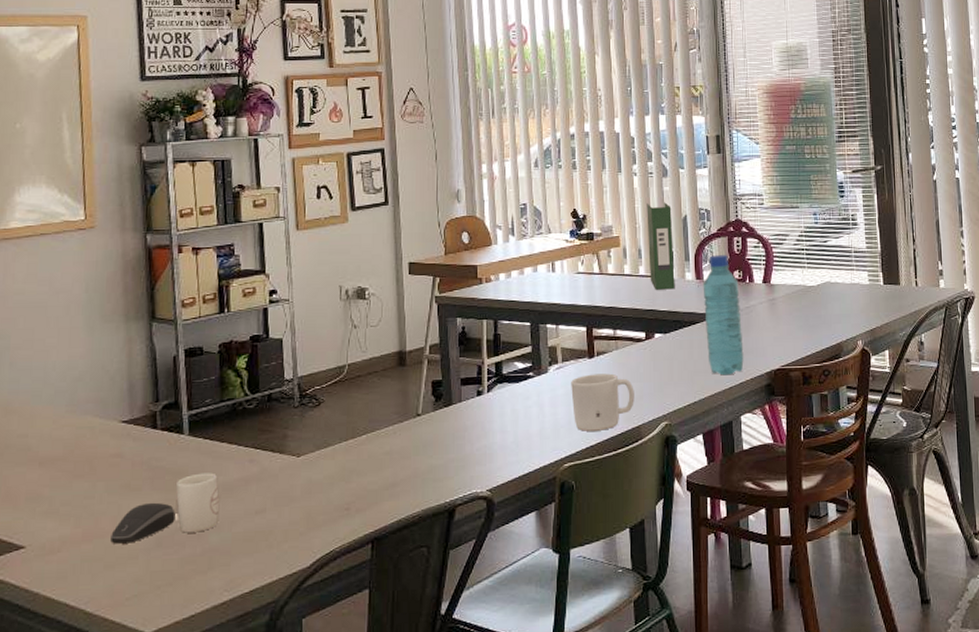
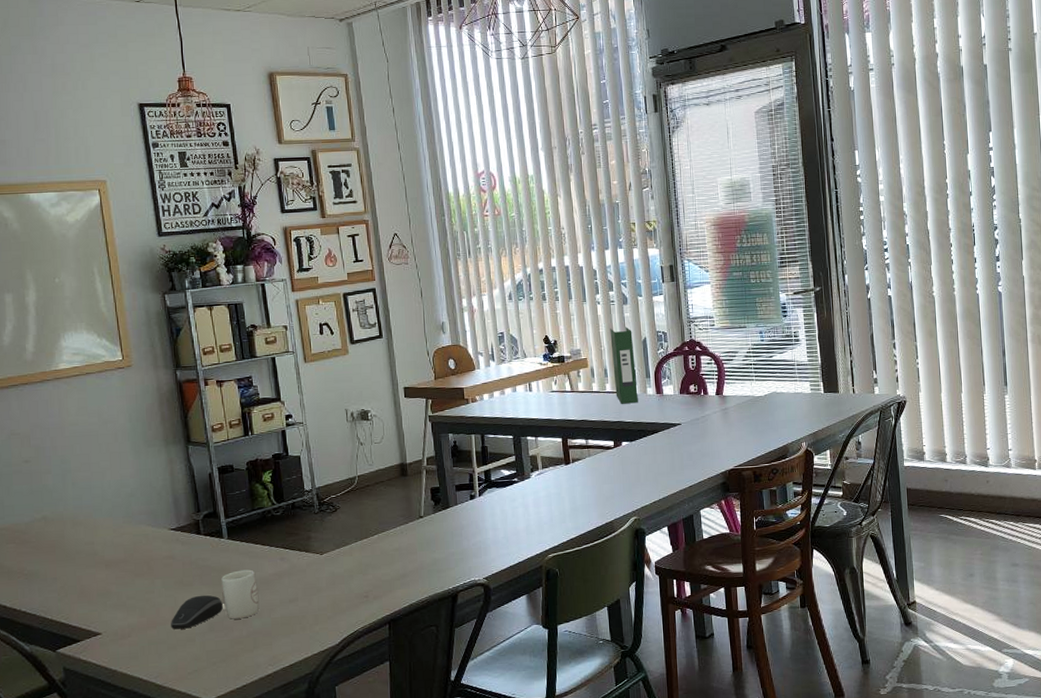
mug: present [571,373,634,431] -> none [551,477,607,527]
water bottle: present [703,255,744,376] -> none [662,371,702,476]

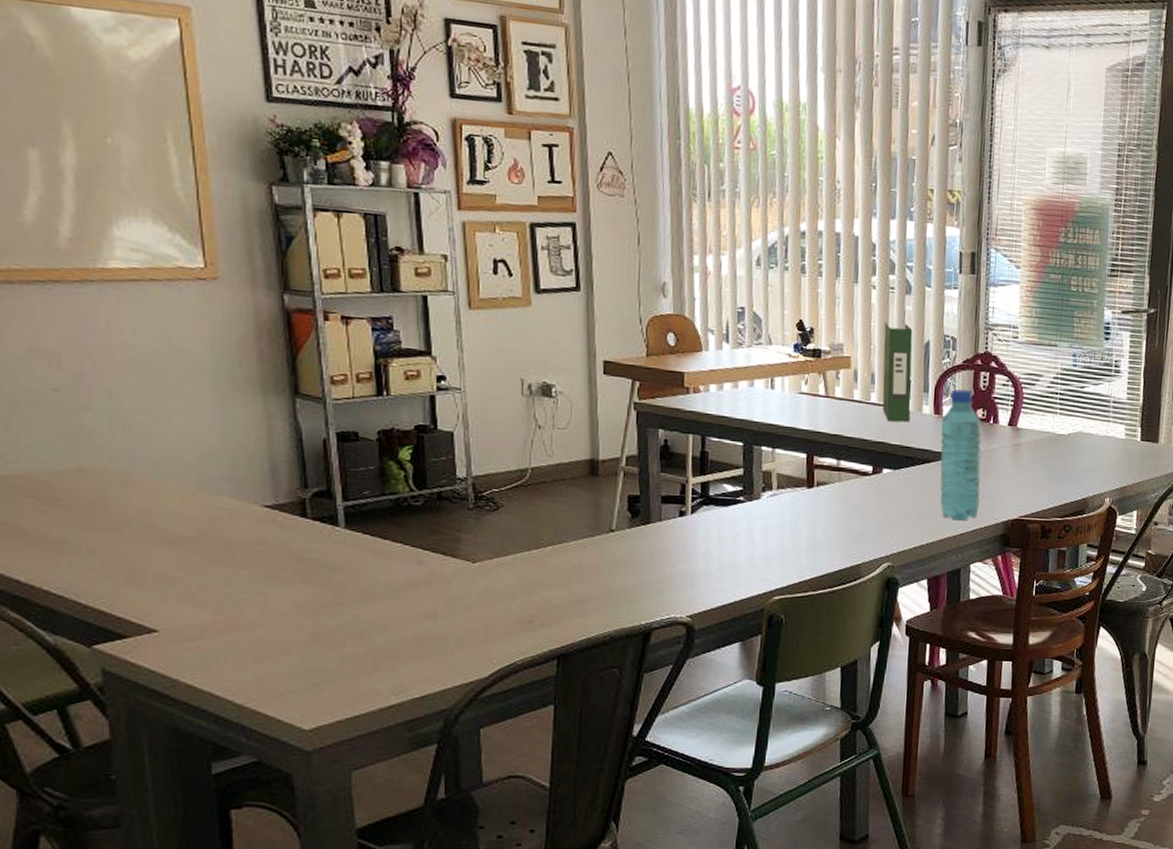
computer mouse: present [171,595,223,630] -> none [258,596,333,637]
mug: present [221,569,260,619] -> none [333,570,384,632]
water bottle: none [662,371,702,476] -> present [940,389,982,521]

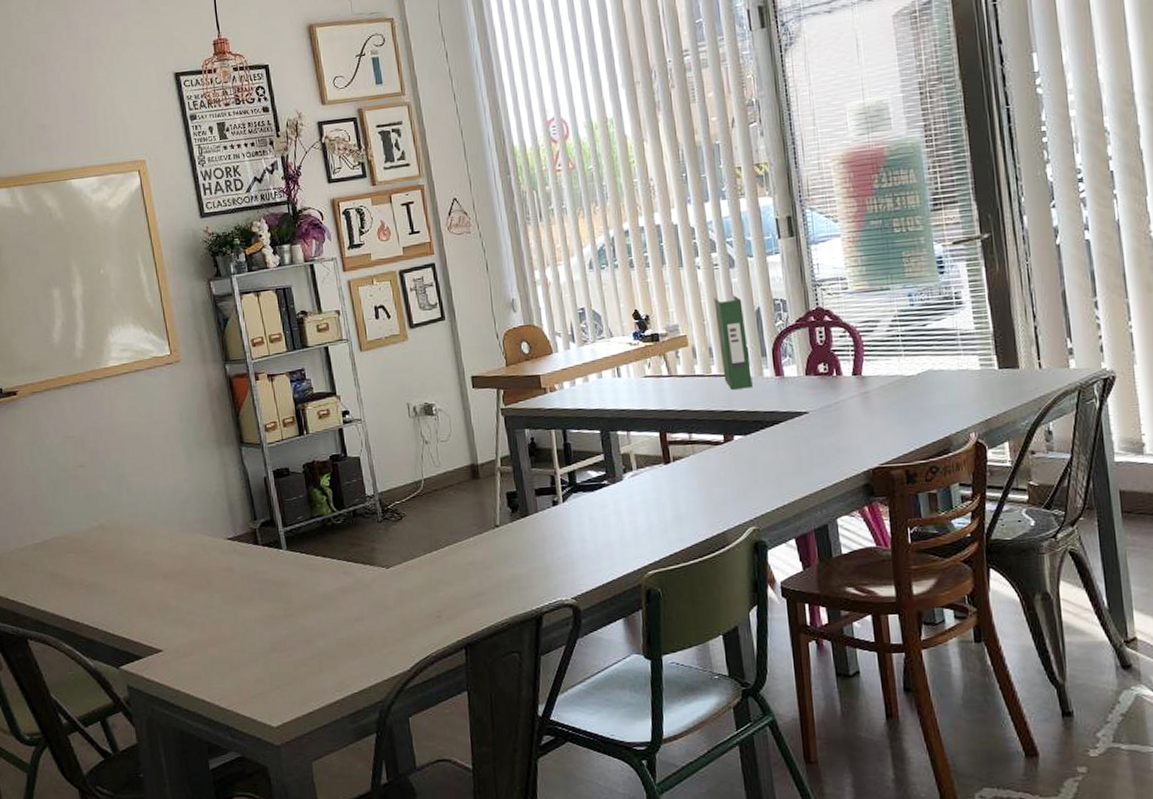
water bottle: present [940,389,982,521] -> none [783,347,837,477]

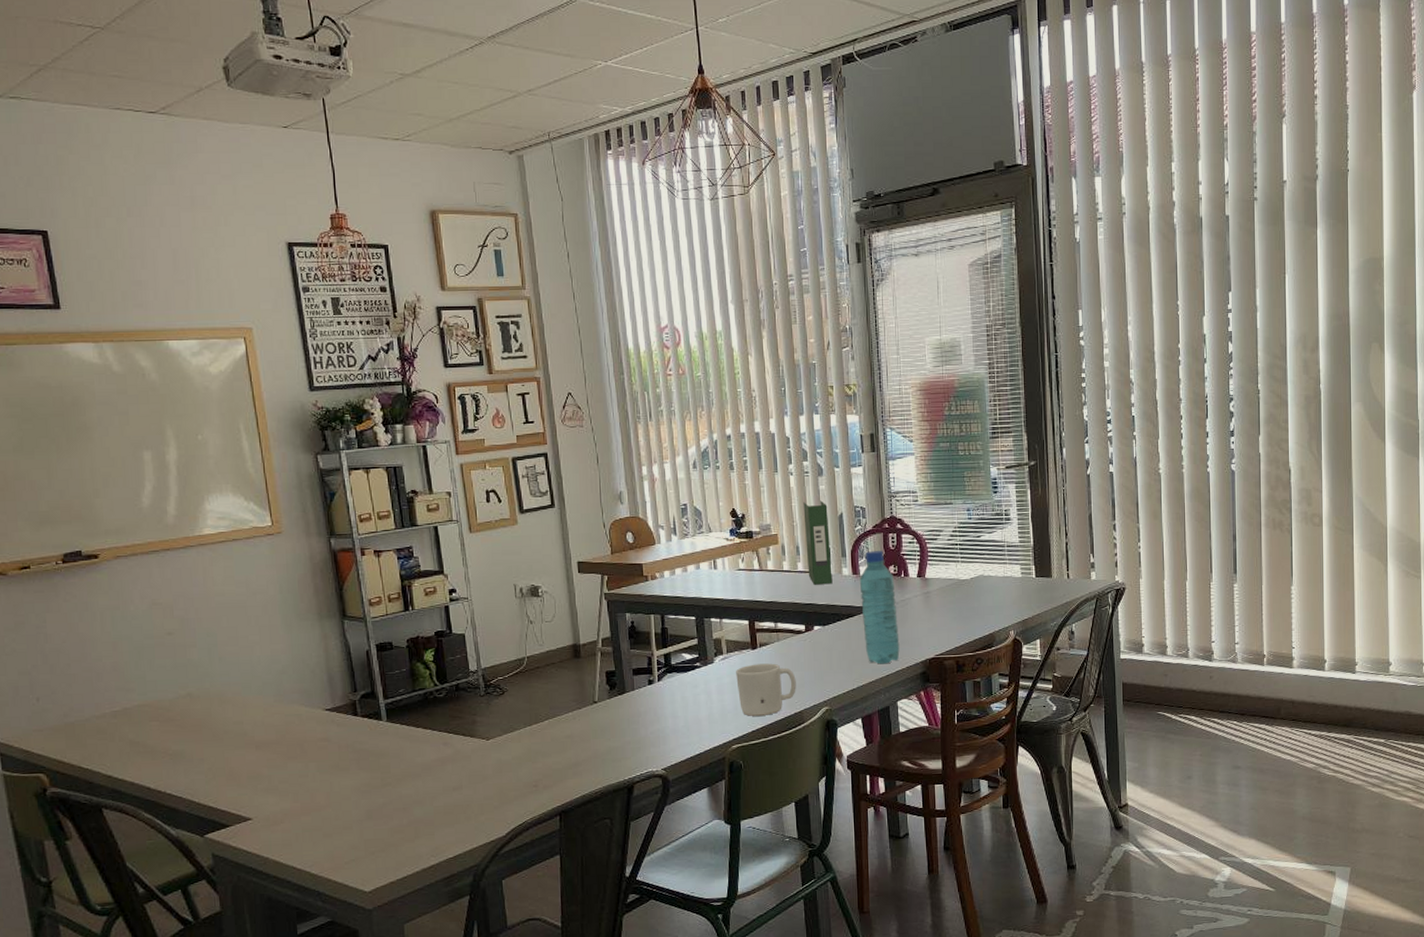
mug: none [648,479,718,538] -> present [736,663,796,716]
water bottle: none [783,347,837,477] -> present [859,551,900,664]

